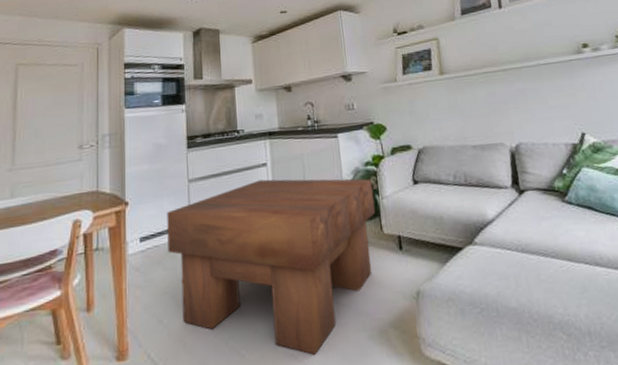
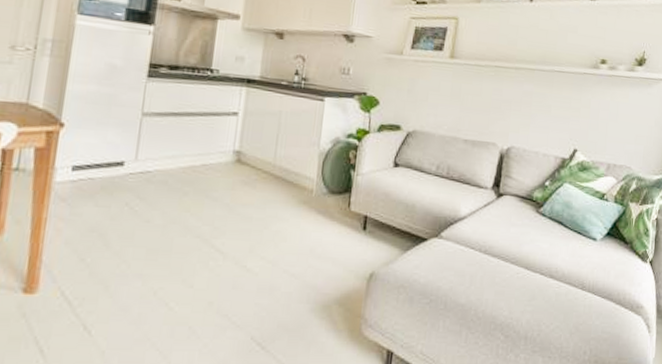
coffee table: present [167,178,375,355] -> none [104,129,351,318]

